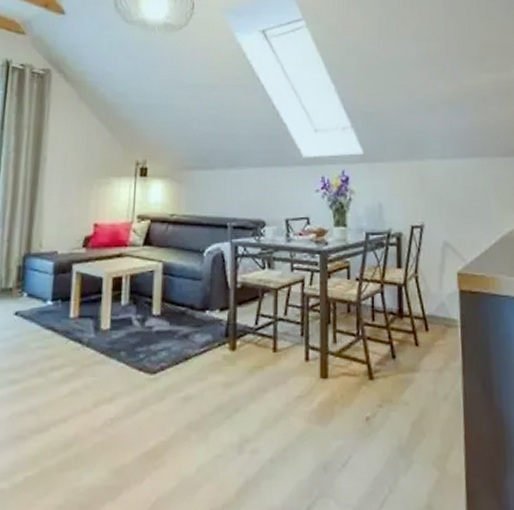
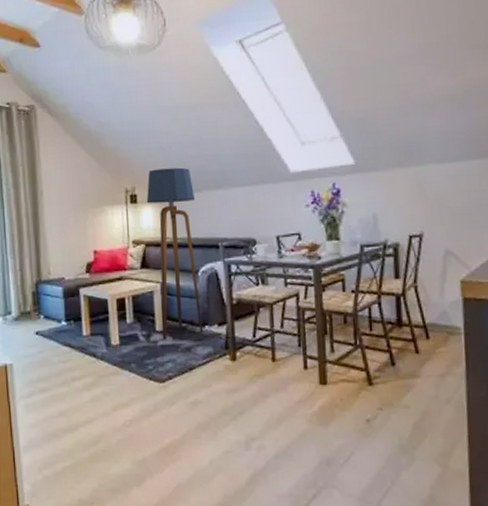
floor lamp: none [157,143,208,324] -> present [146,167,204,339]

